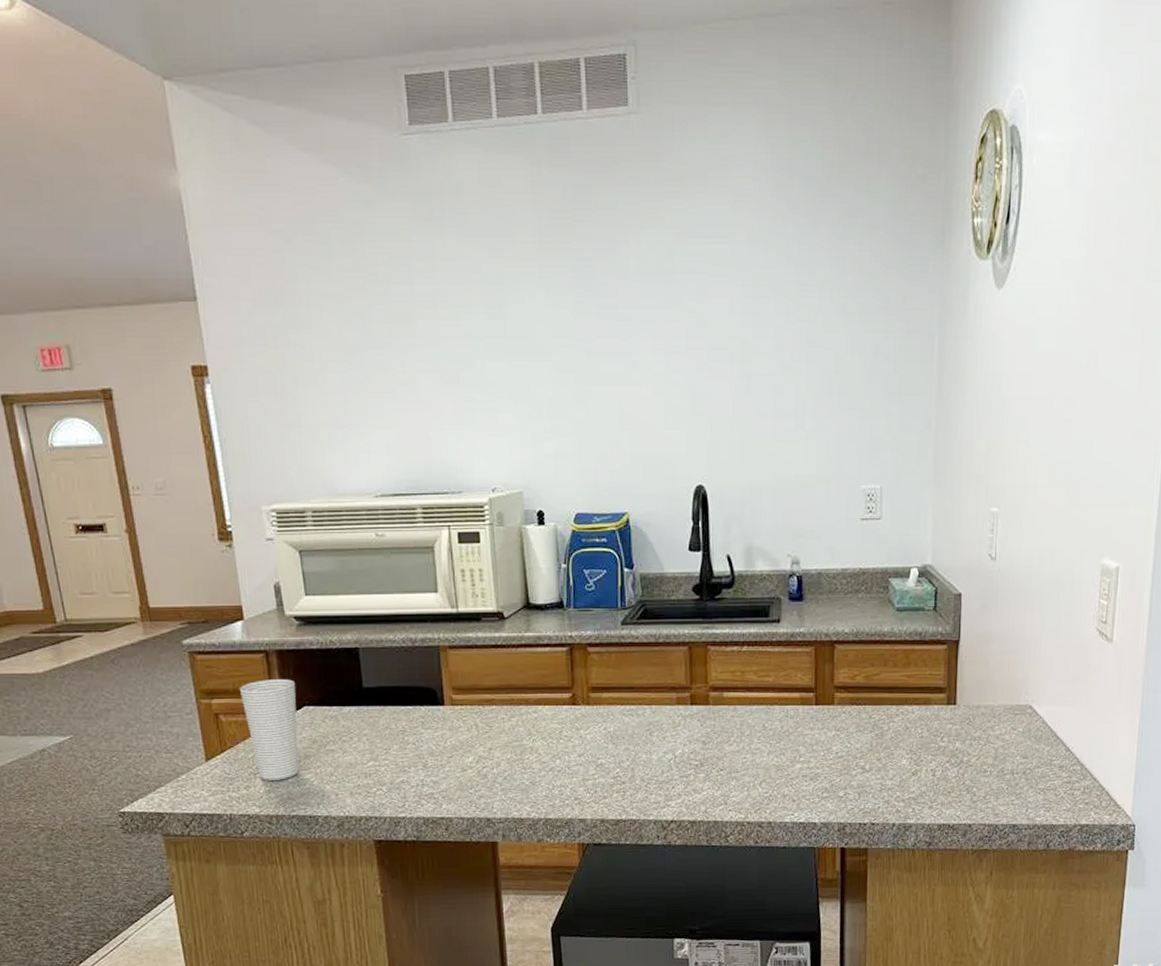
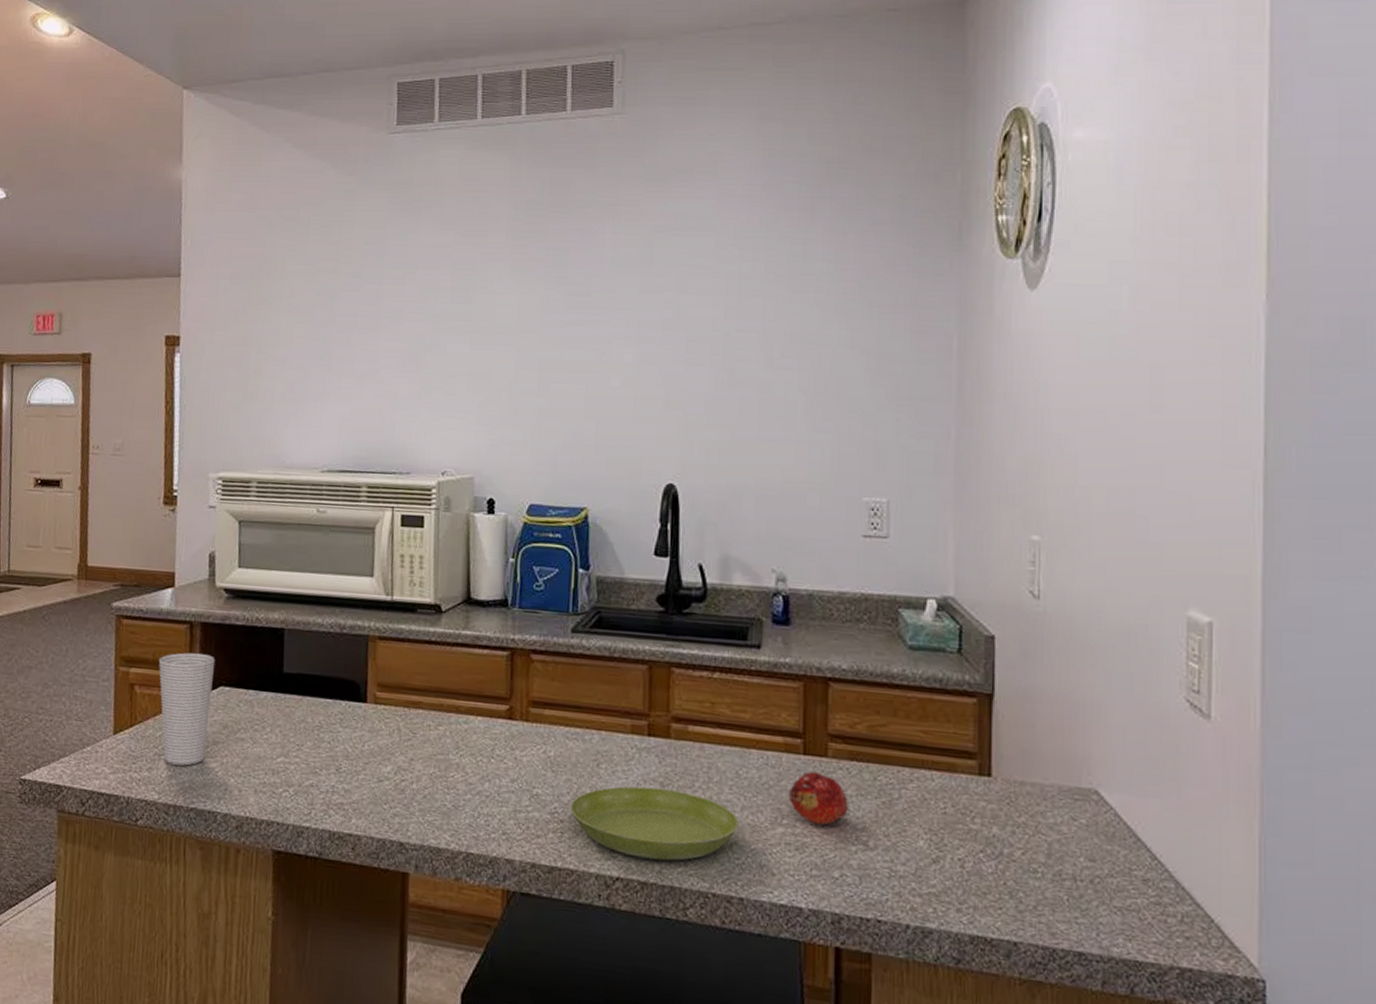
saucer: none [630,745,766,803] -> present [570,786,739,861]
fruit: none [805,717,850,758] -> present [789,771,848,826]

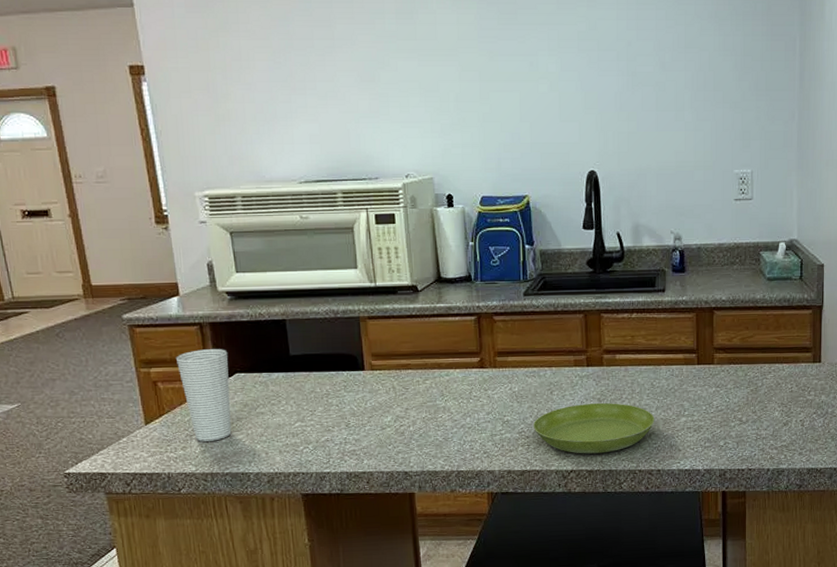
fruit: present [789,771,848,826] -> none [689,375,728,412]

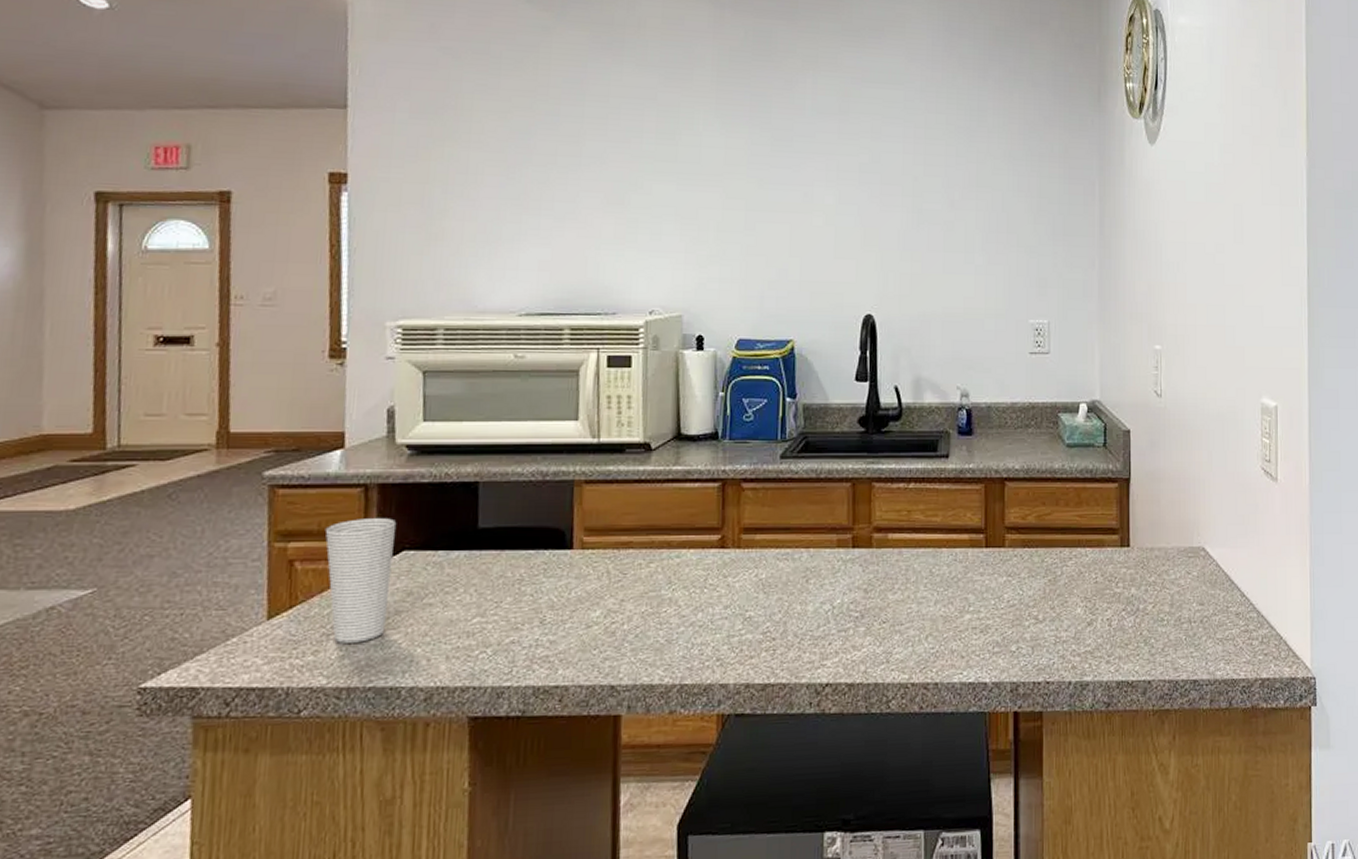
saucer: present [533,402,655,454] -> none [782,594,933,662]

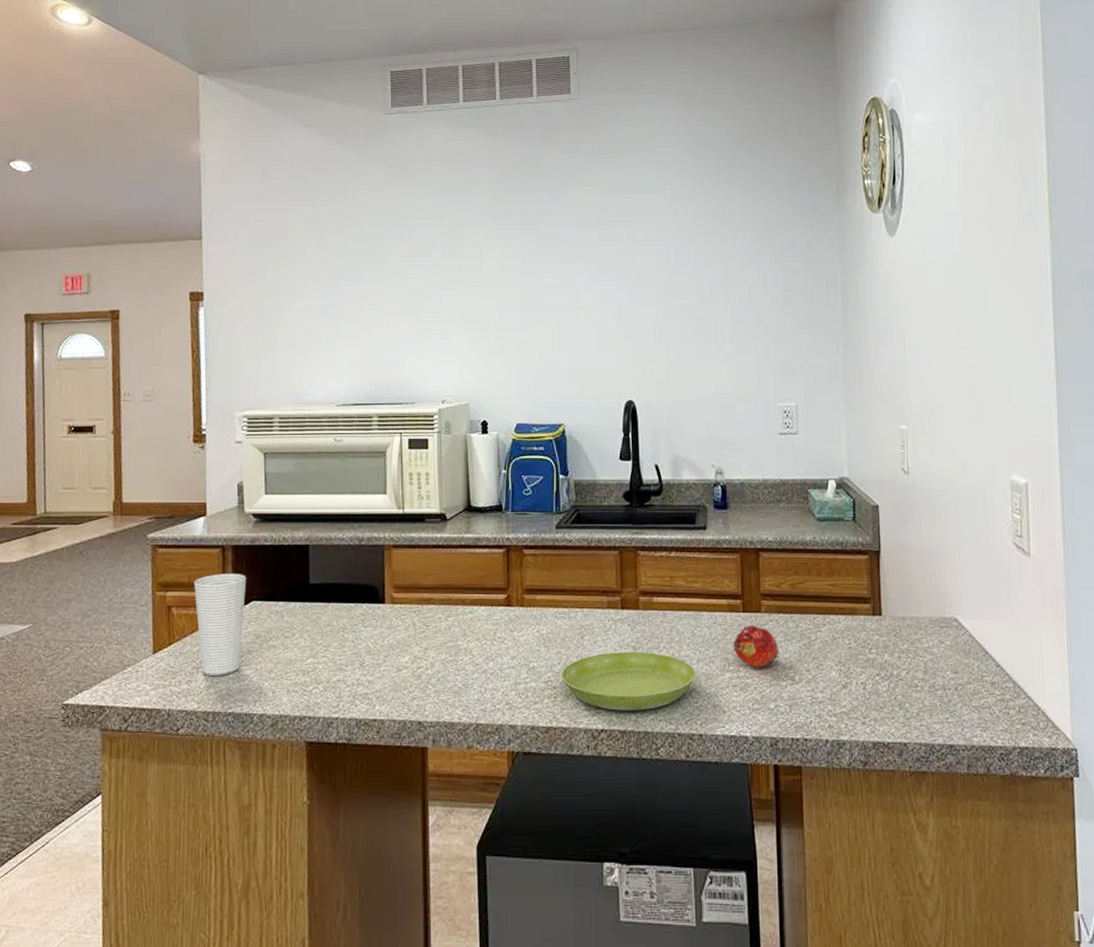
saucer: none [782,594,933,662] -> present [561,651,696,711]
fruit: none [975,560,1022,608] -> present [734,624,778,668]

